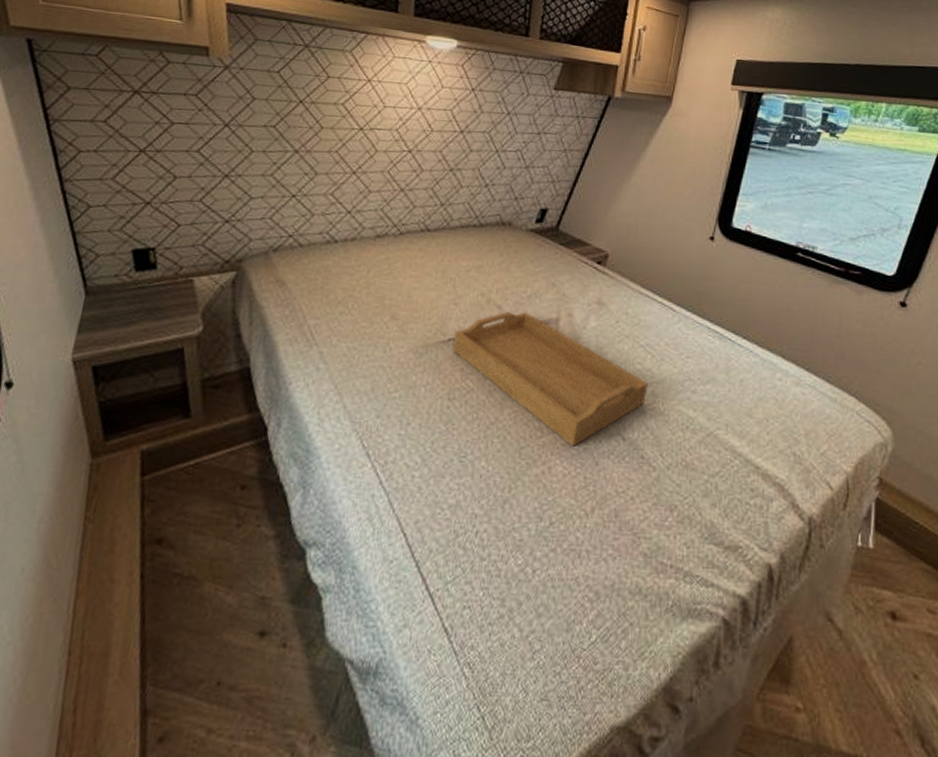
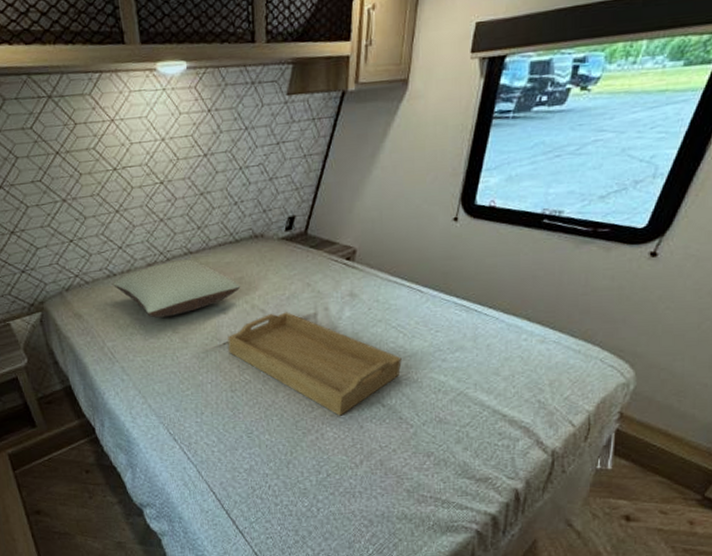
pillow: none [330,236,479,299] -> present [112,259,241,318]

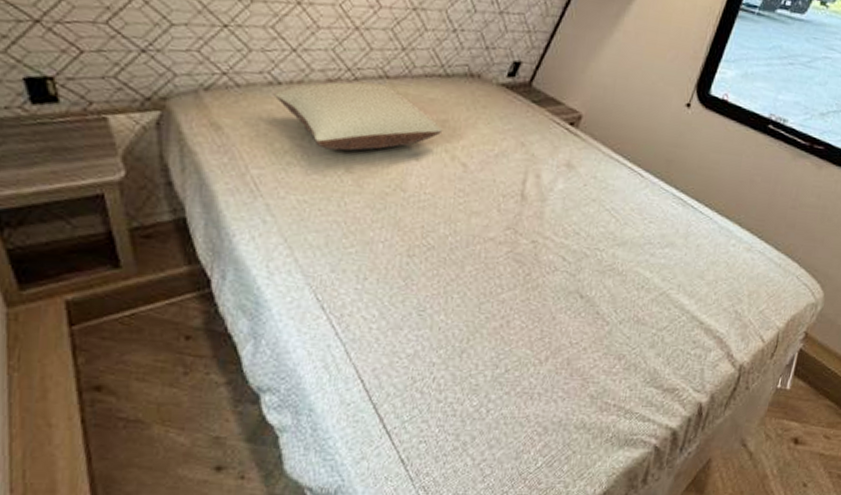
serving tray: present [228,312,402,416] -> none [413,170,610,303]

